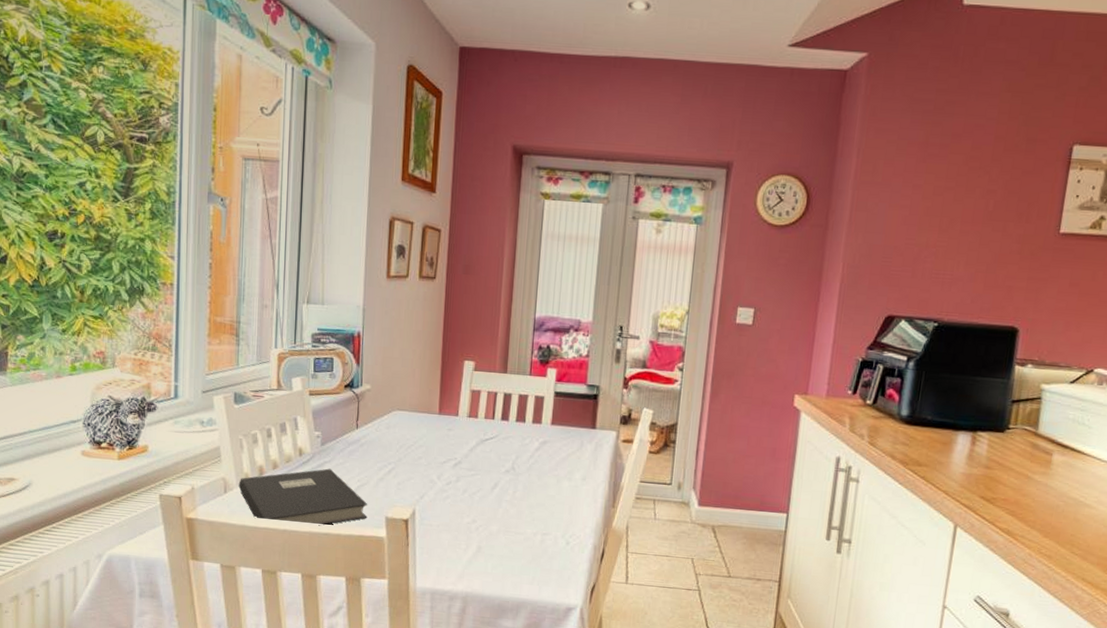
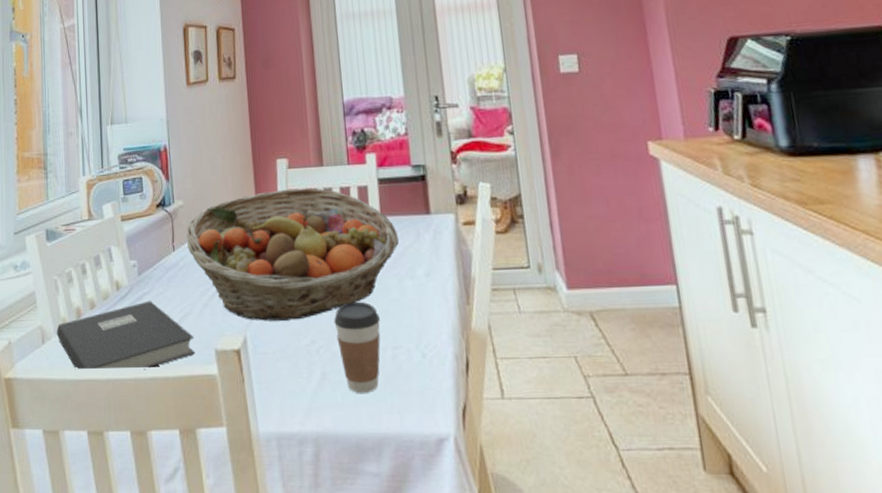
fruit basket: none [370,388,565,502] -> present [186,187,400,321]
coffee cup: none [495,493,536,567] -> present [334,301,381,393]

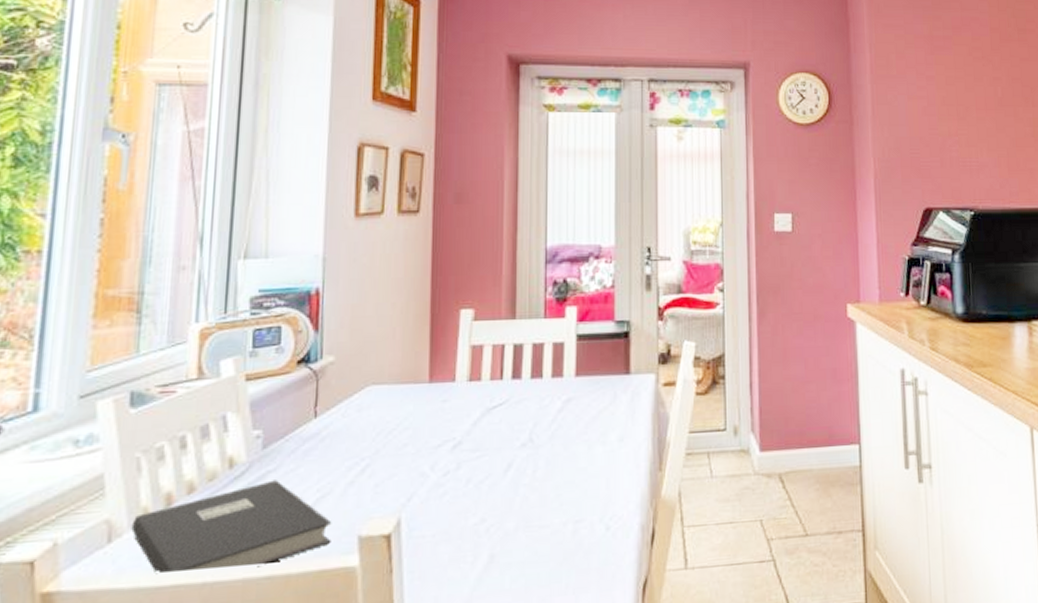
fruit basket: present [186,187,400,321] -> none [334,343,594,499]
coffee cup: present [334,301,381,393] -> none [510,471,563,575]

